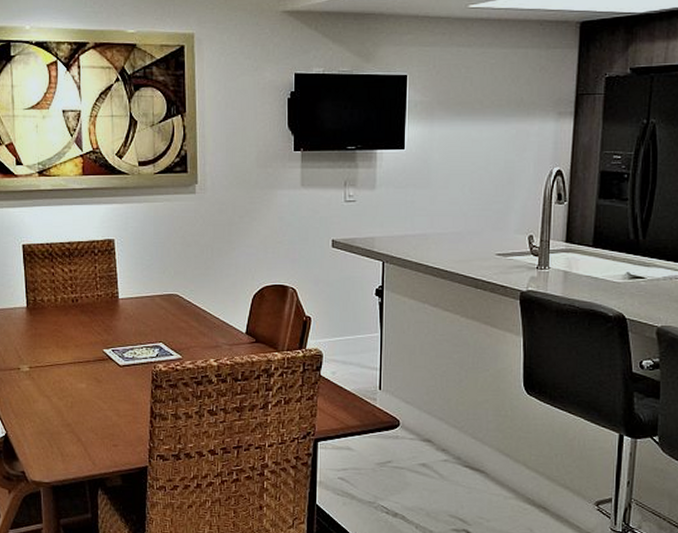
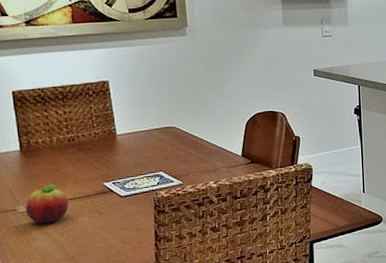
fruit: none [28,346,69,386] -> present [25,184,69,224]

